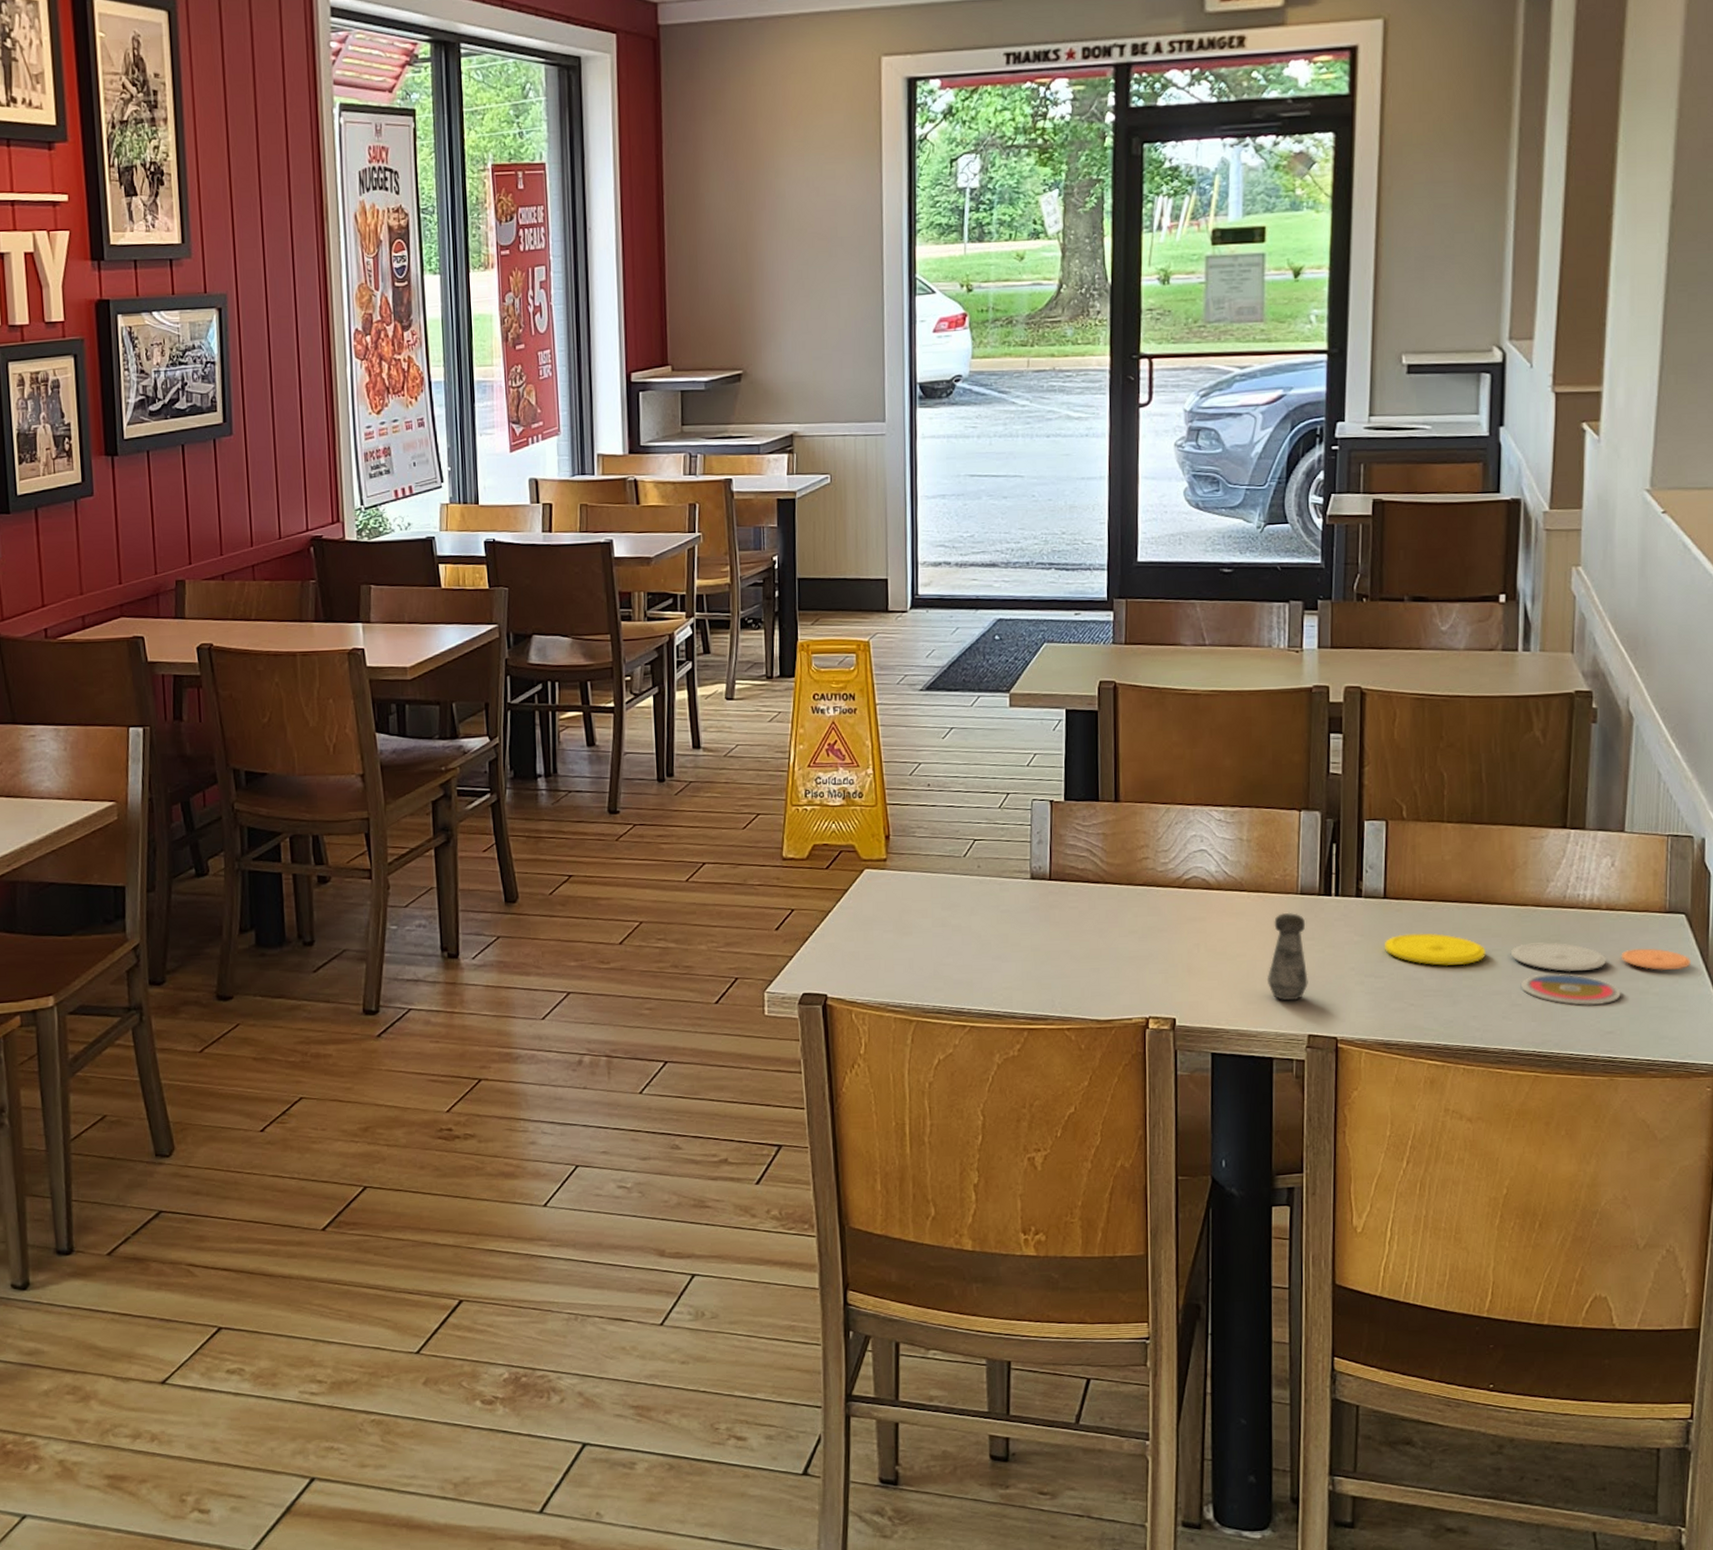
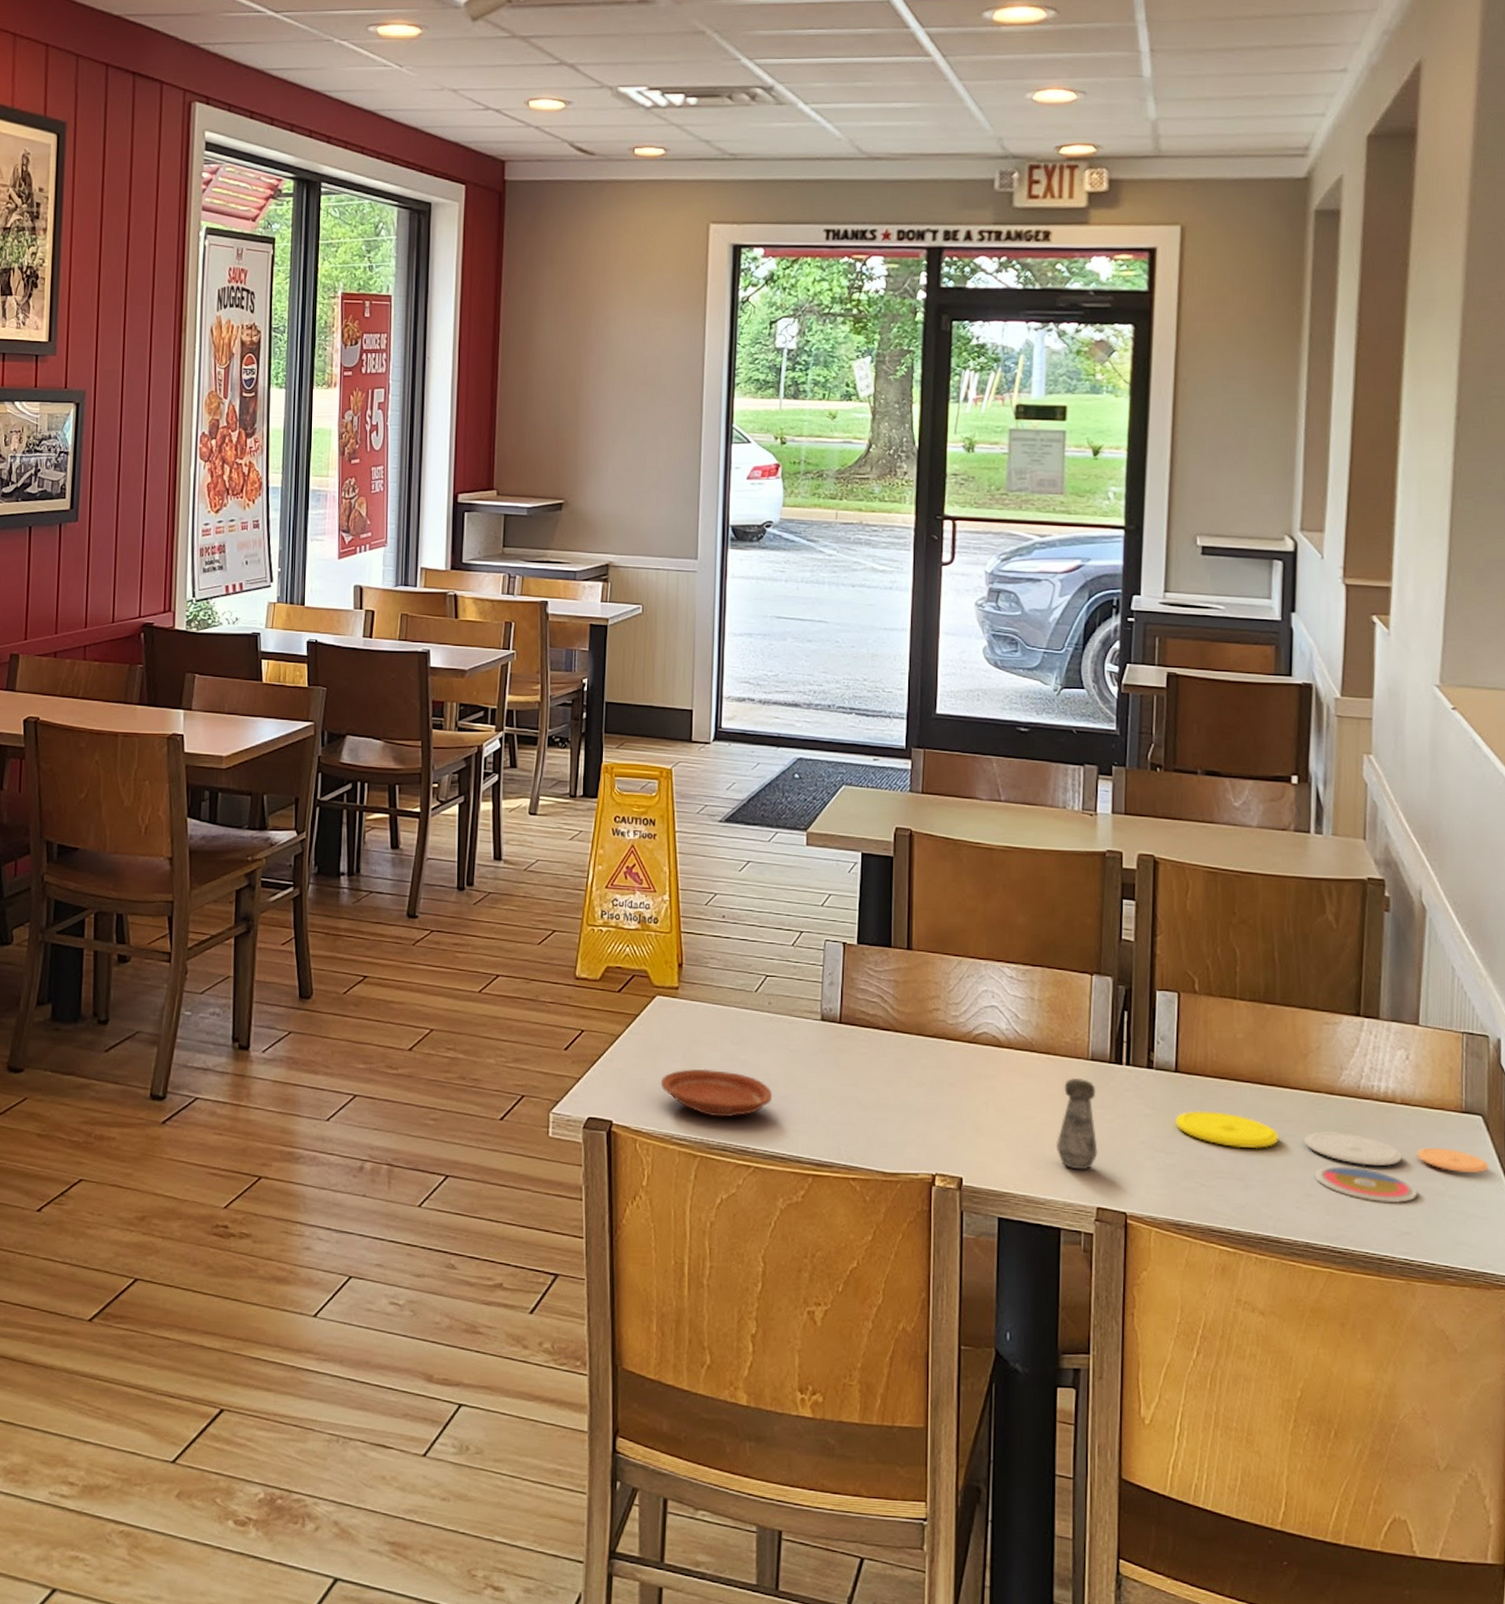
plate: none [873,936,986,982] -> present [660,1068,773,1118]

